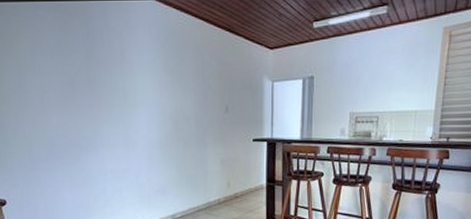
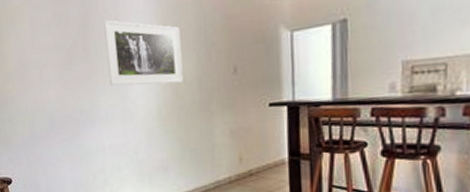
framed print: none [109,53,182,117] -> present [104,19,184,86]

